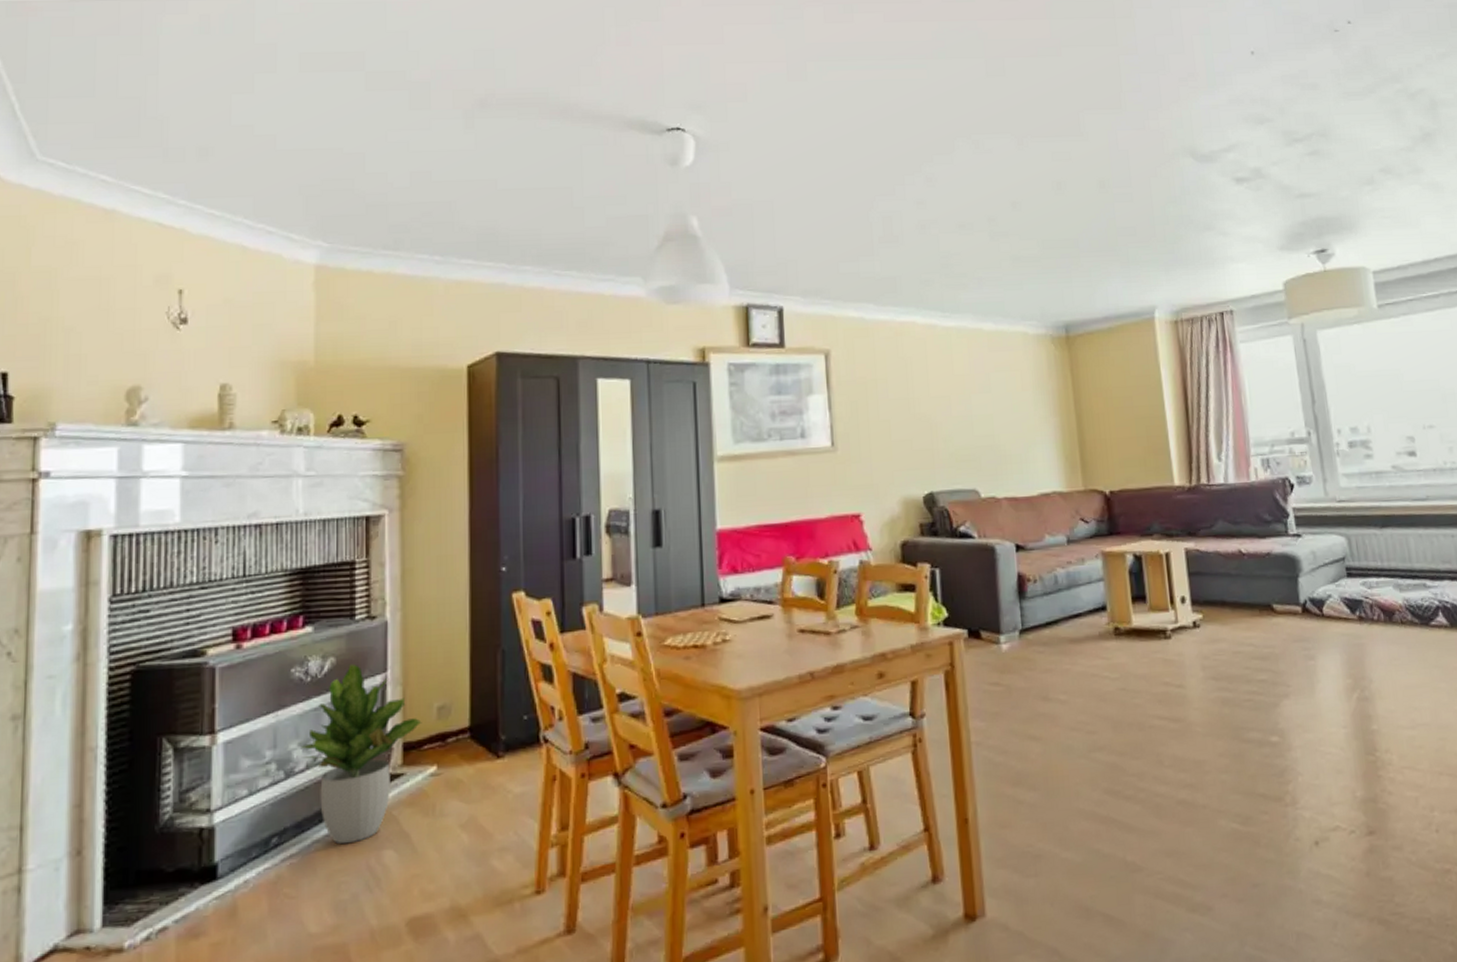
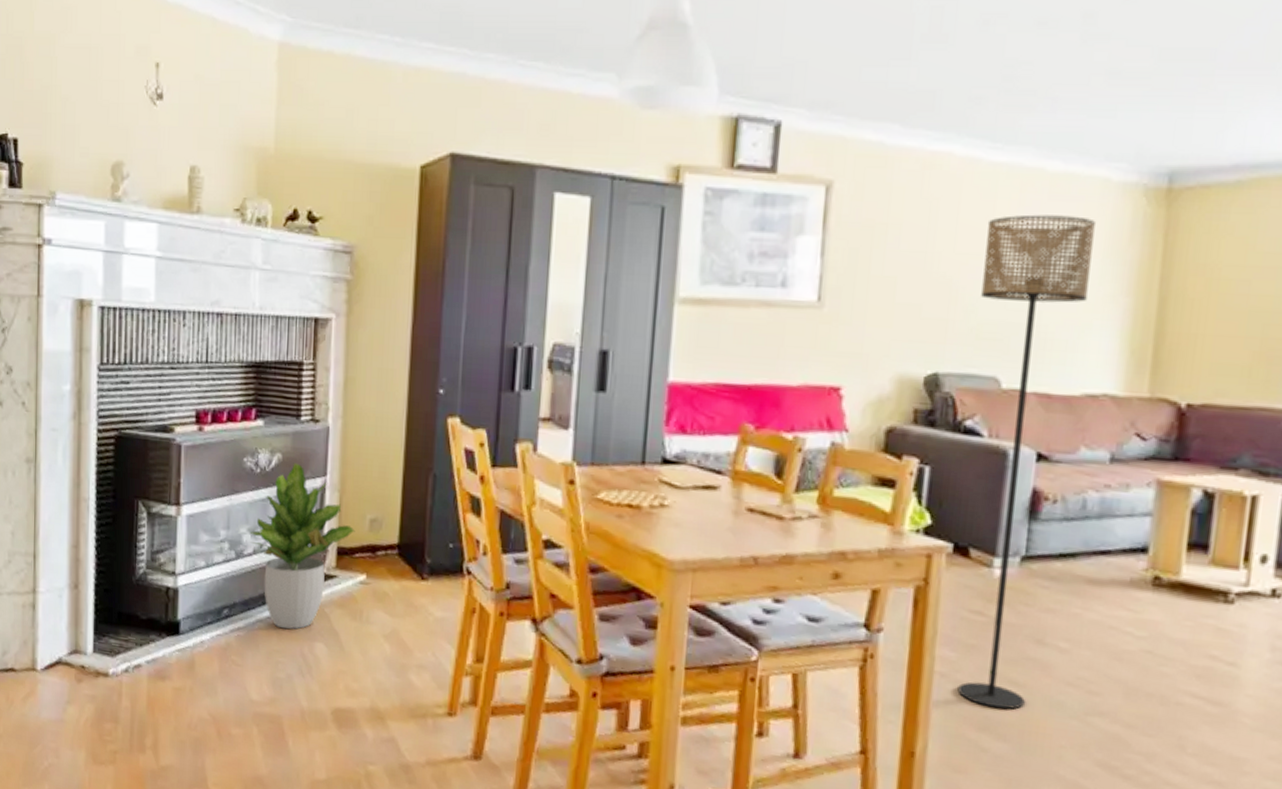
floor lamp: none [949,361,1044,764] -> present [957,214,1095,710]

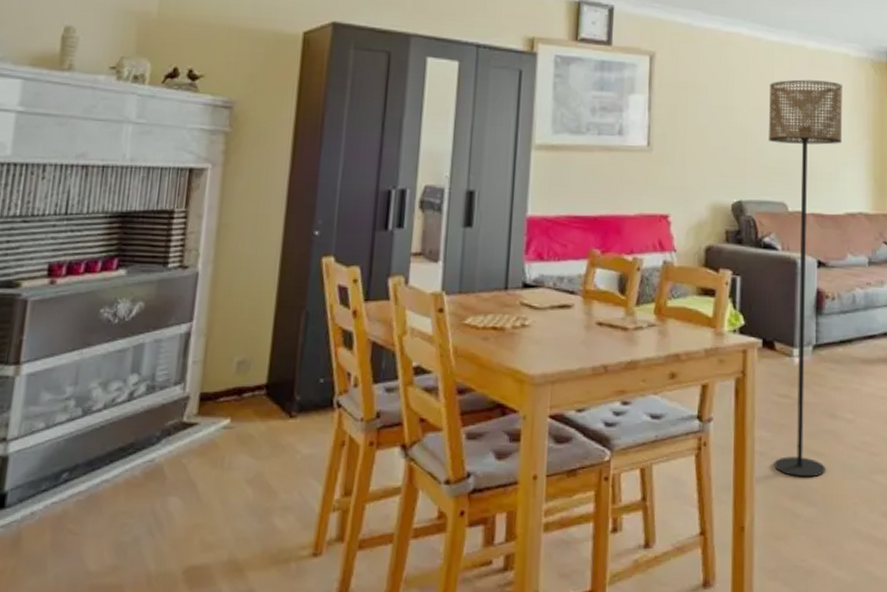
potted plant: present [249,462,355,629] -> none [101,310,221,487]

